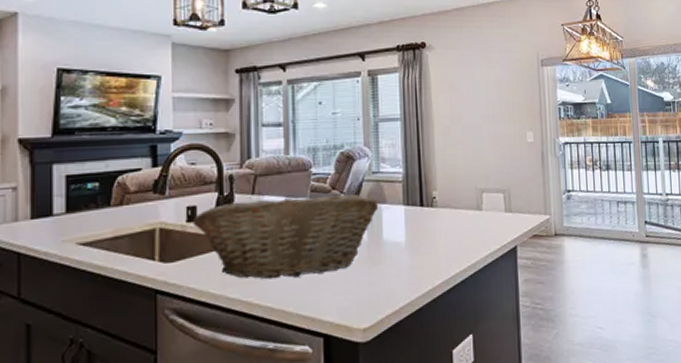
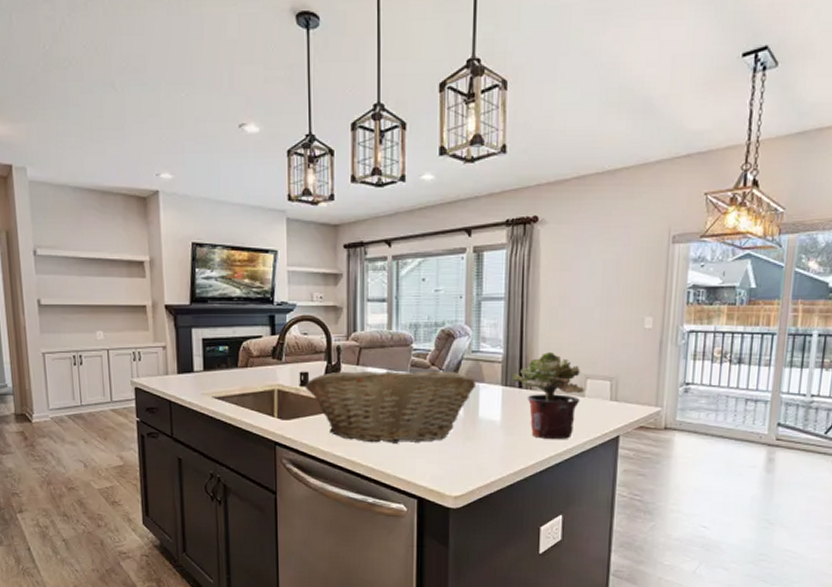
potted plant: none [412,168,481,257] -> present [511,351,584,440]

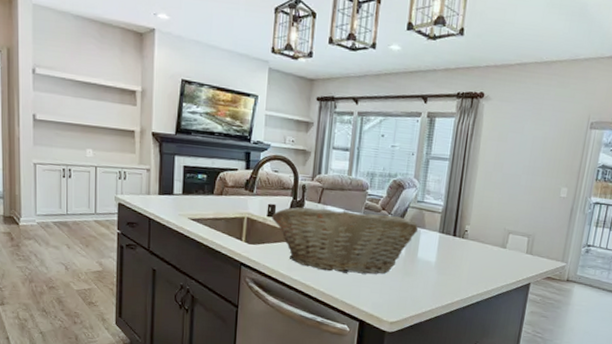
potted plant: present [511,351,584,440] -> none [448,208,506,282]

